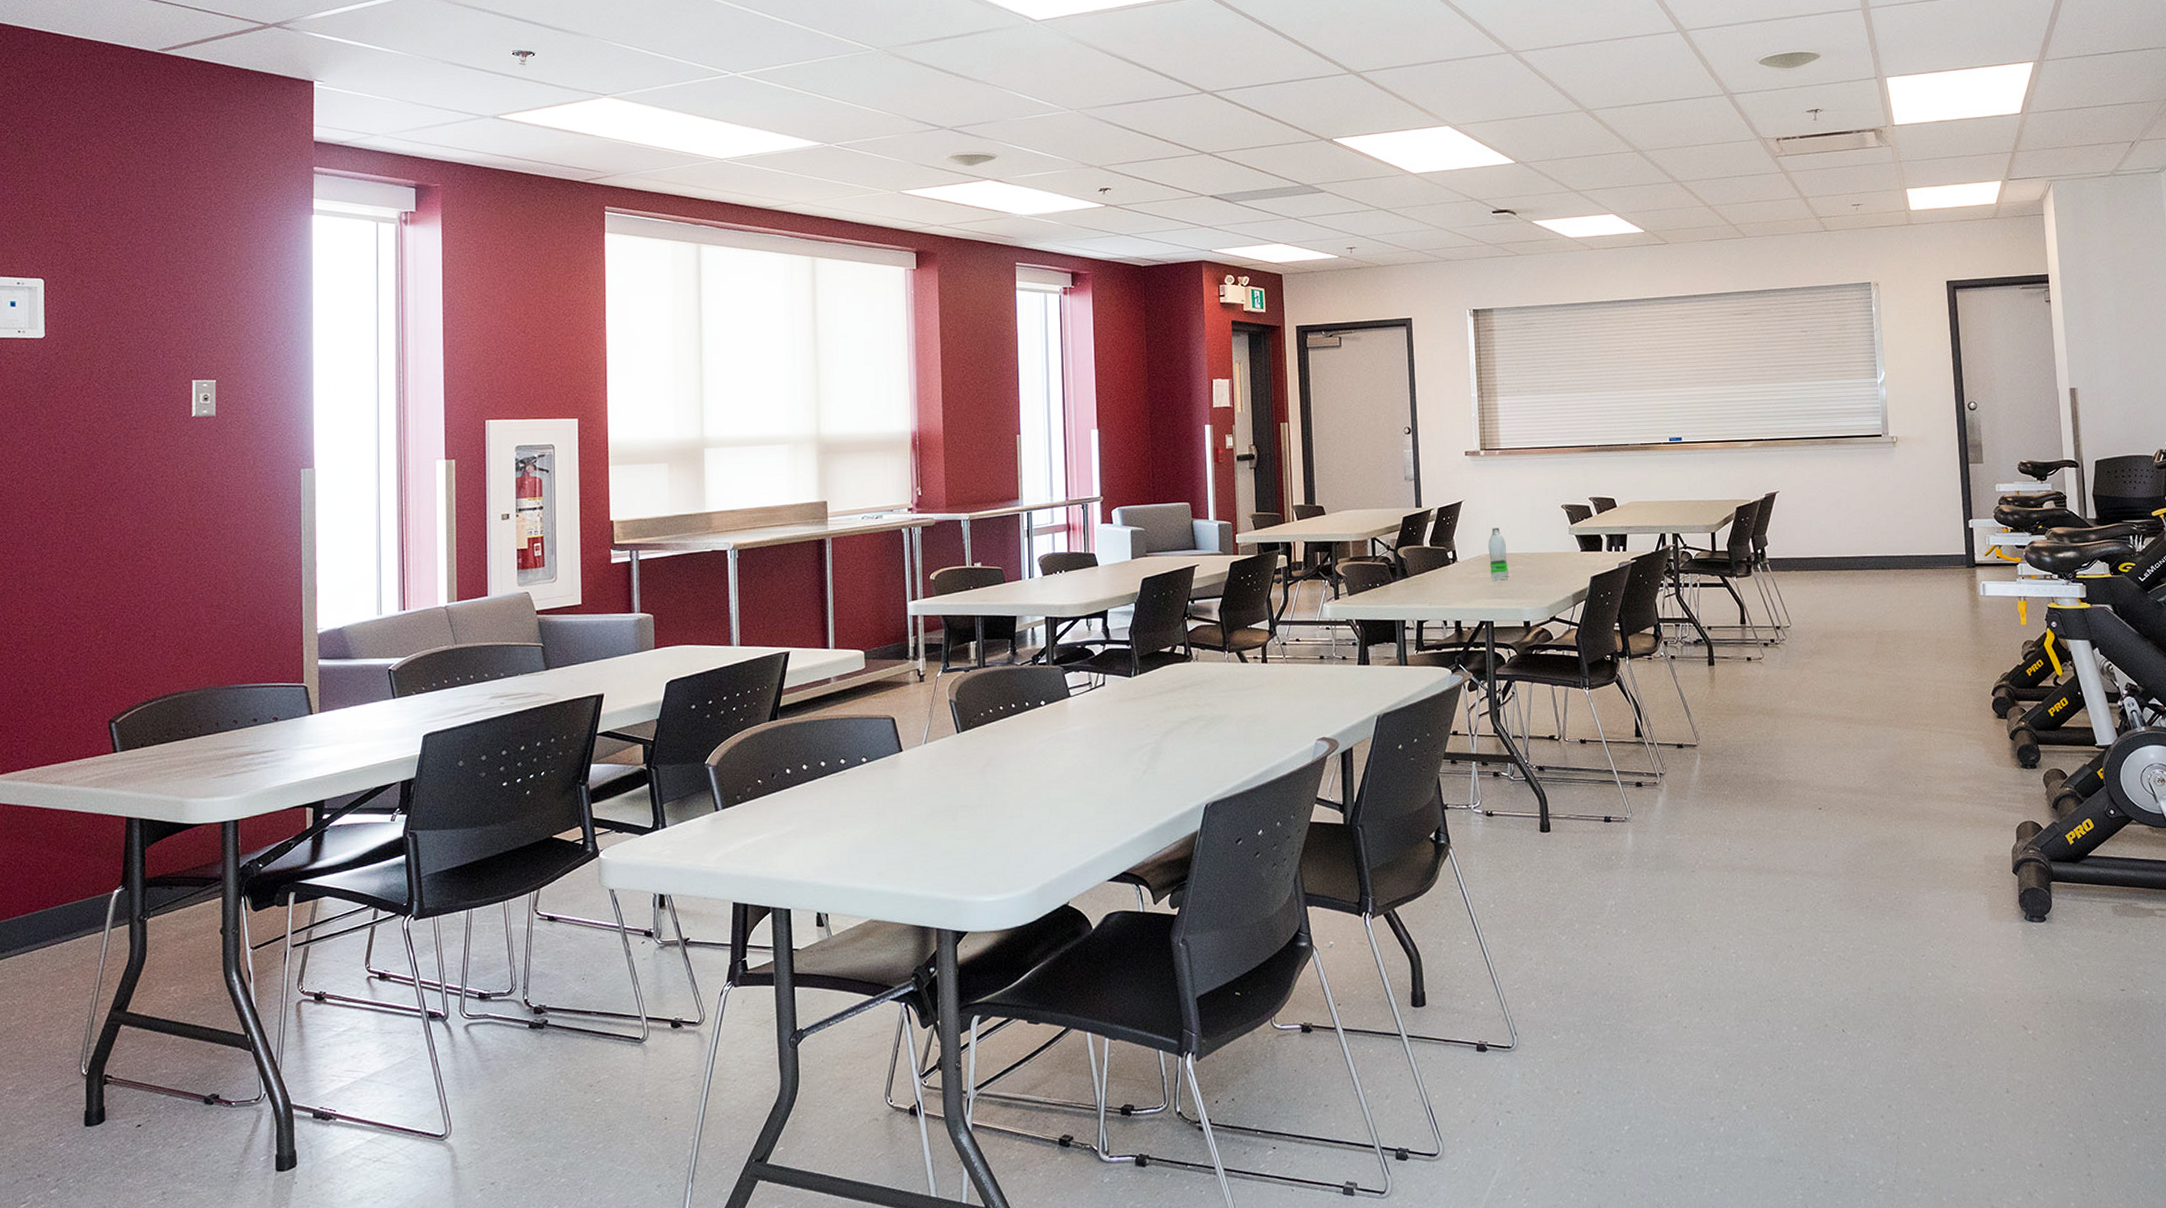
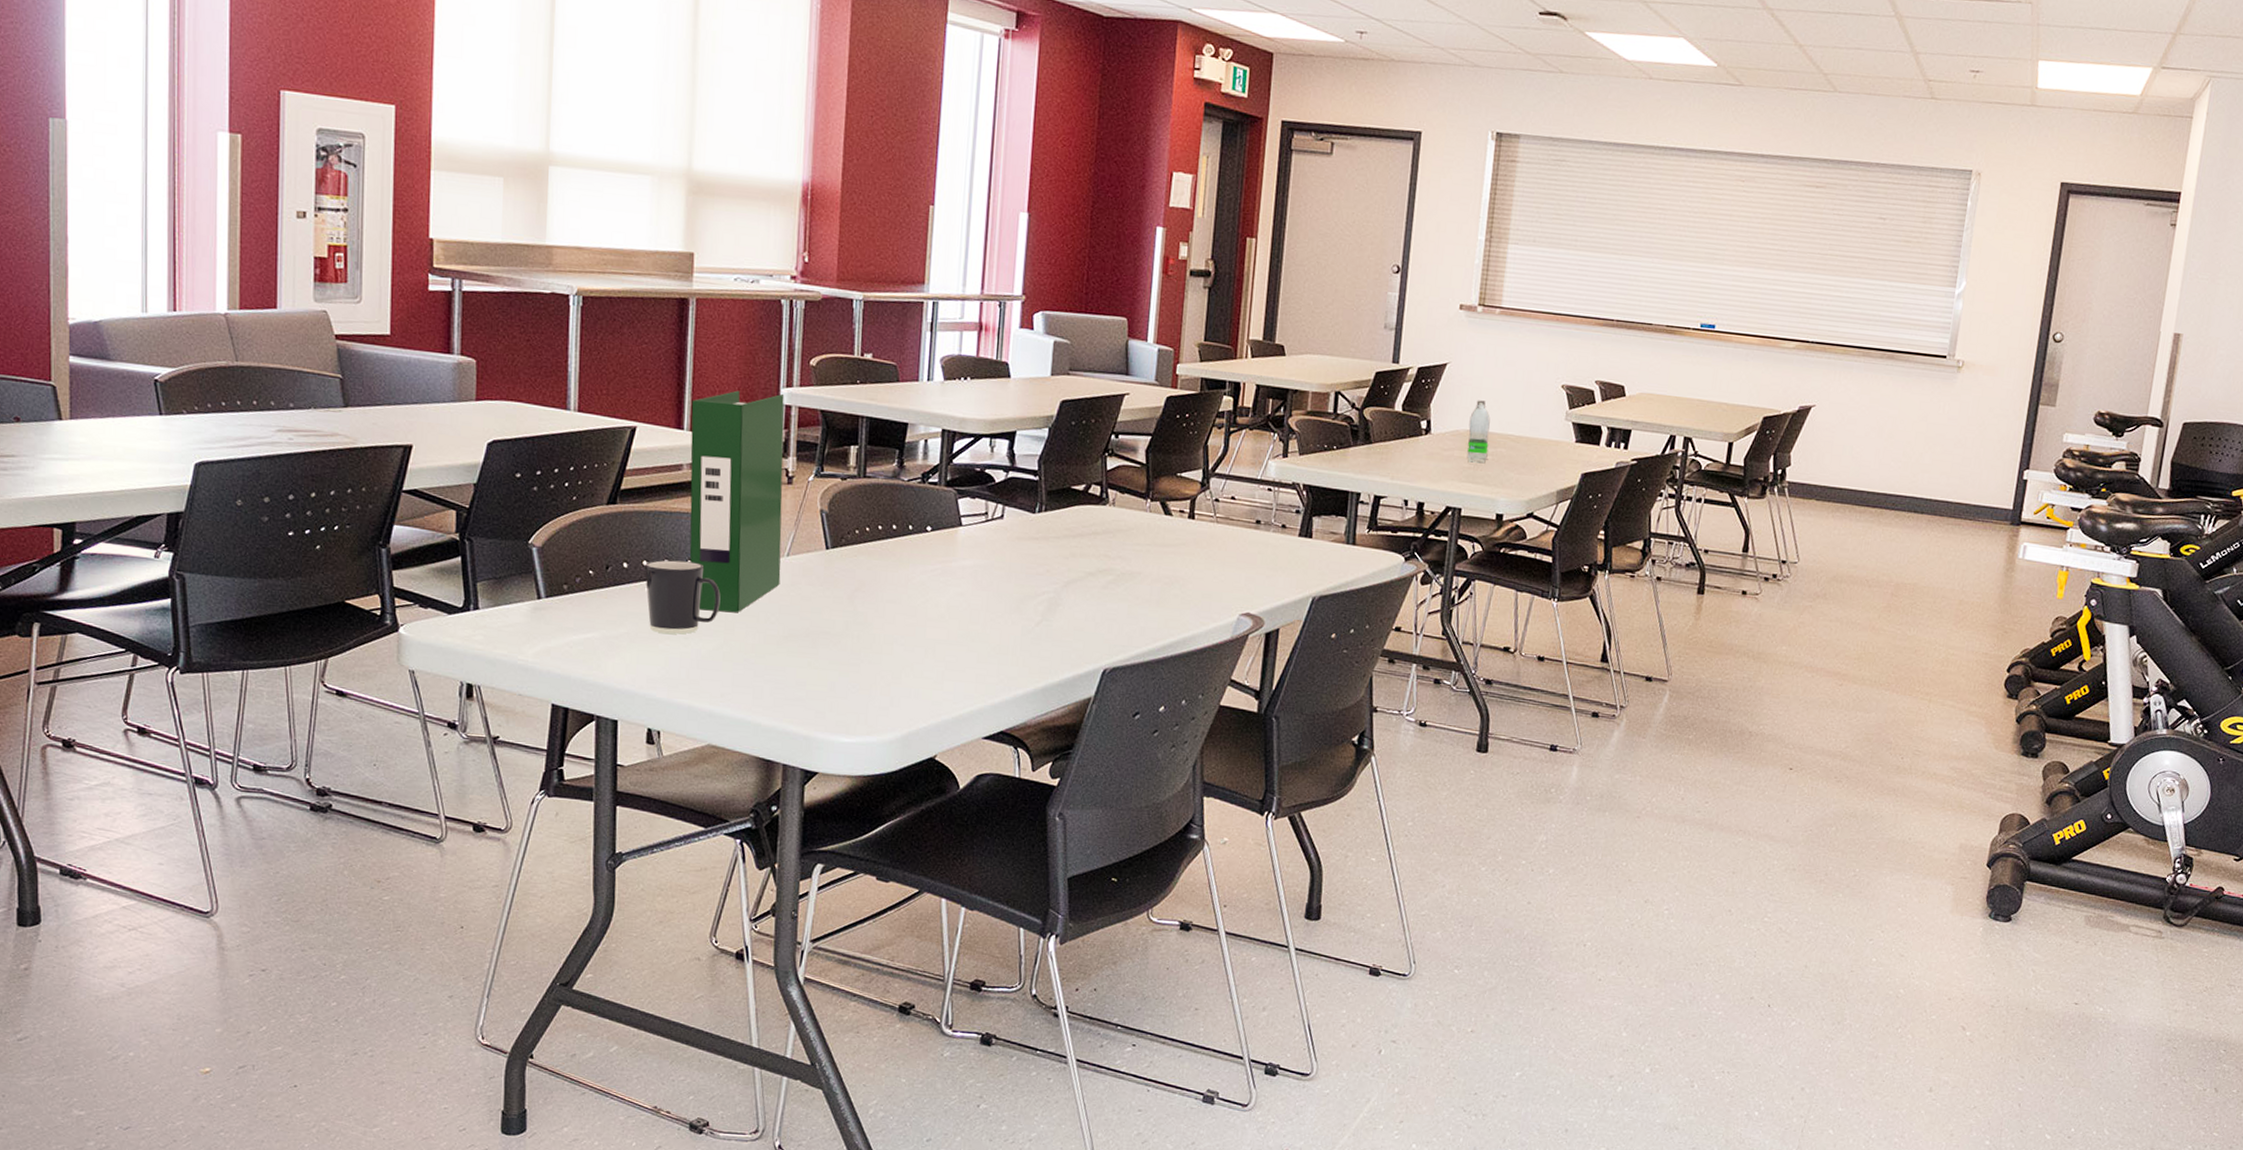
mug: none [805,760,871,826] -> present [645,560,721,634]
binder: none [834,606,921,801] -> present [689,390,785,612]

